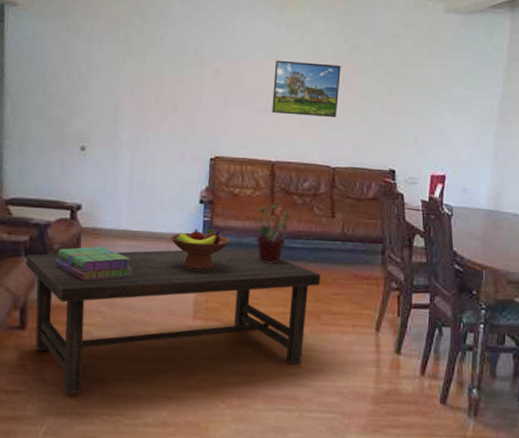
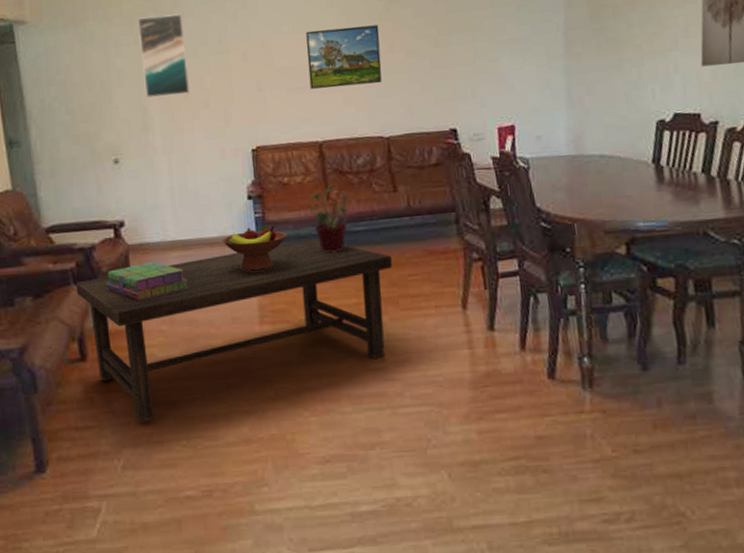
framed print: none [120,20,166,98] -> present [138,13,189,98]

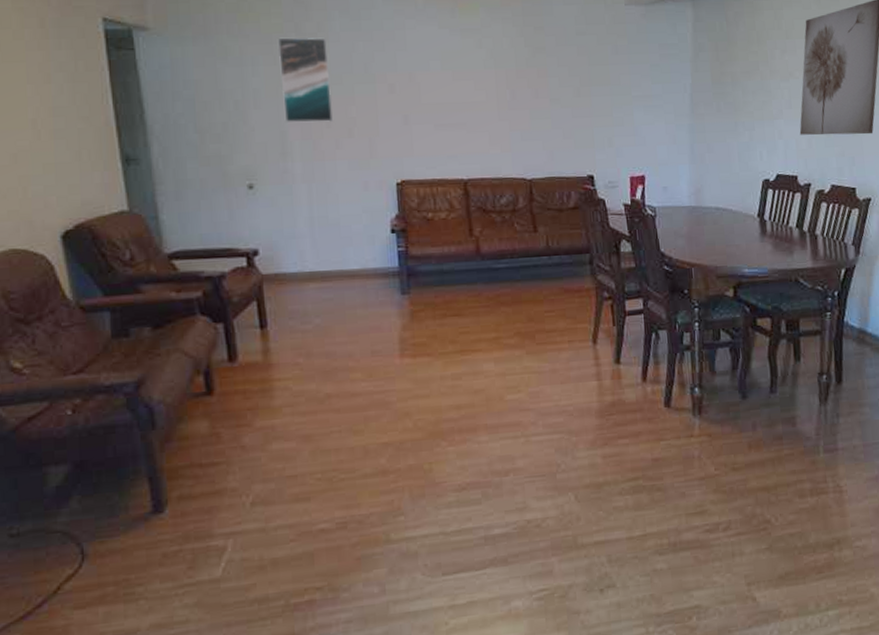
coffee table: present [75,238,392,423] -> none [202,274,530,457]
stack of books: present [105,261,188,301] -> none [236,292,326,333]
fruit bowl: present [222,225,287,272] -> none [363,259,430,305]
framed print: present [306,24,382,89] -> none [454,69,527,128]
potted plant: present [307,184,349,253] -> none [451,222,491,288]

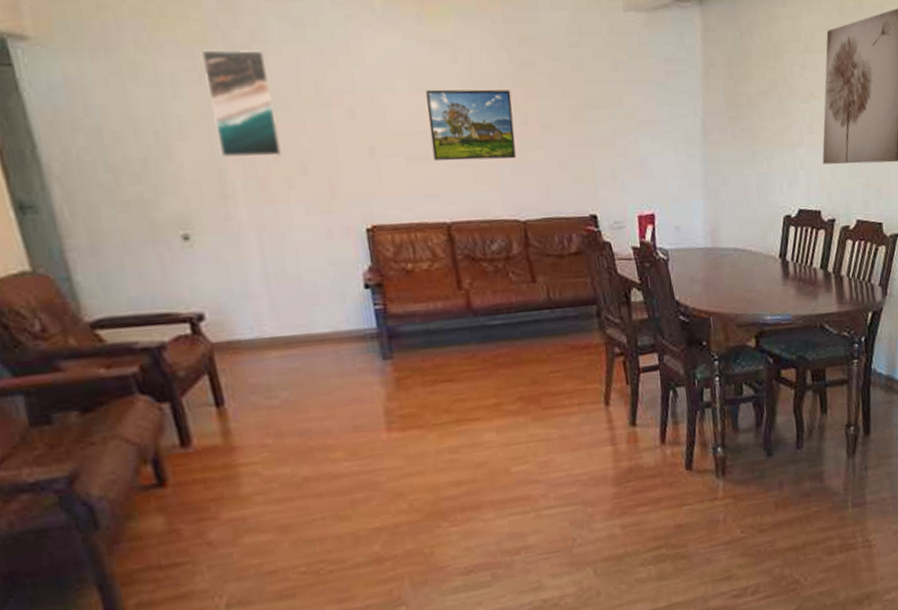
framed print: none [454,69,527,128] -> present [426,89,516,161]

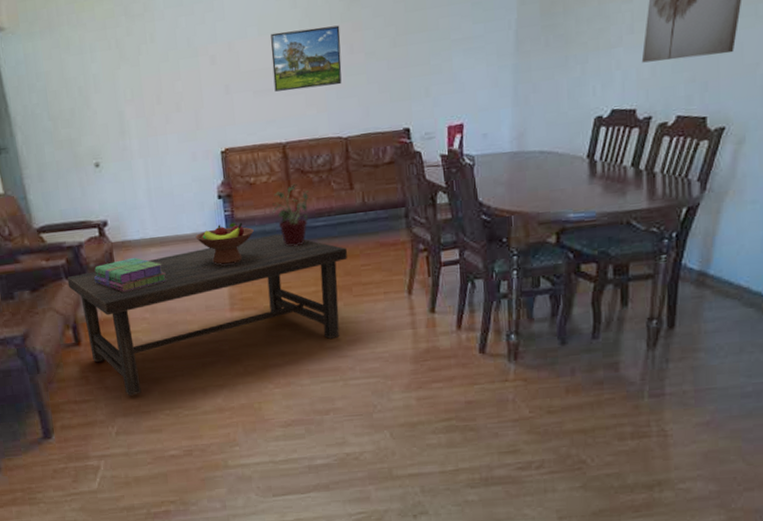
coffee table: none [141,333,533,552] -> present [67,234,347,396]
stack of books: none [184,363,296,411] -> present [93,257,166,292]
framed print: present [202,49,281,157] -> none [111,17,162,103]
fruit bowl: none [335,318,415,372] -> present [195,222,254,265]
potted plant: none [437,272,483,350] -> present [272,183,309,247]

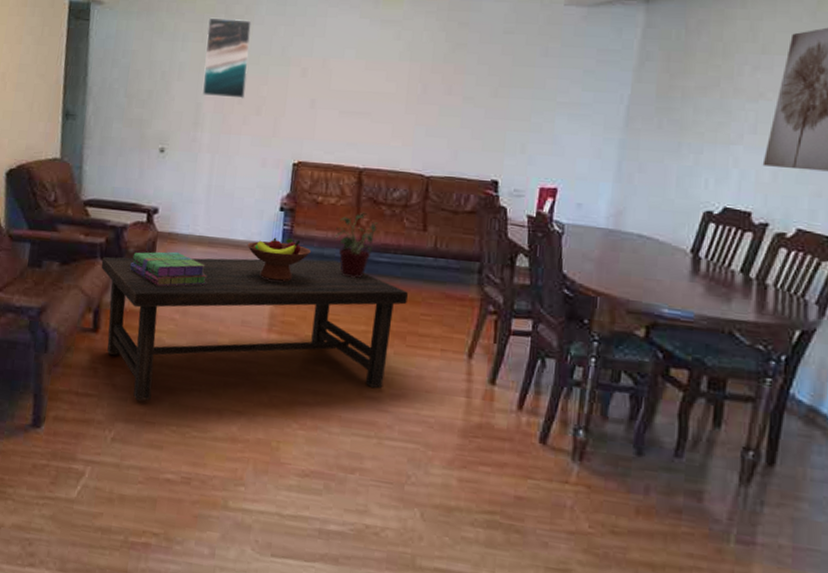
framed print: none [111,17,162,103] -> present [203,17,253,99]
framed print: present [271,25,342,92] -> none [361,59,441,123]

